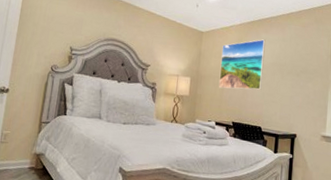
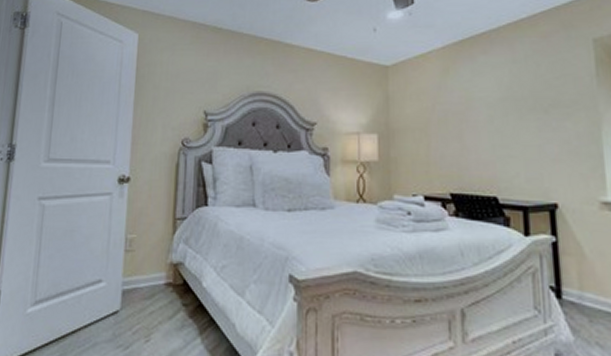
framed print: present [218,39,266,90] -> none [419,65,490,145]

